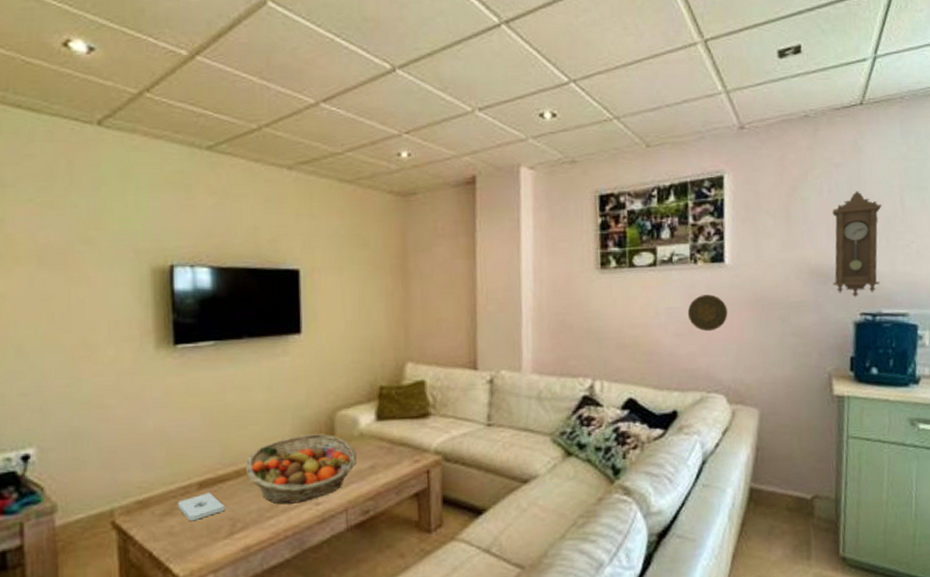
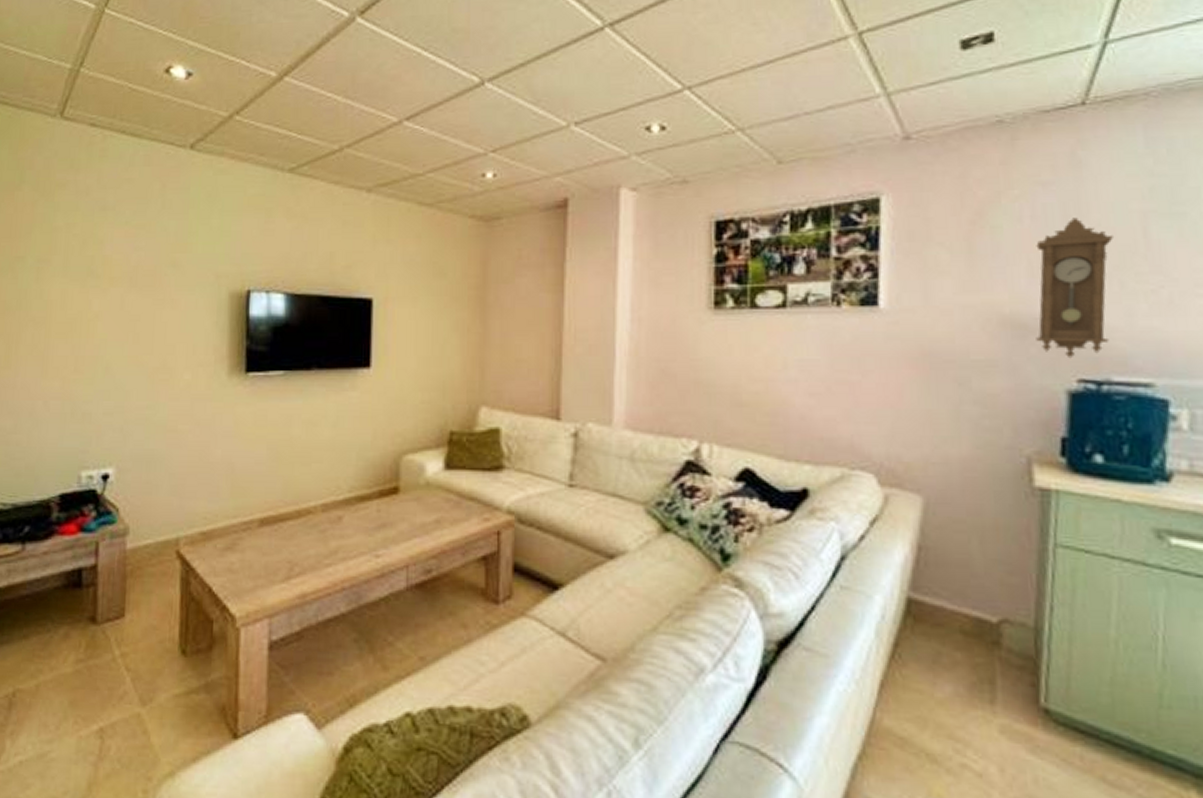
notepad: present [177,493,225,521] -> none [238,531,284,559]
fruit basket: present [245,433,357,505] -> none [306,478,421,553]
decorative plate: present [687,294,728,332] -> none [826,346,882,392]

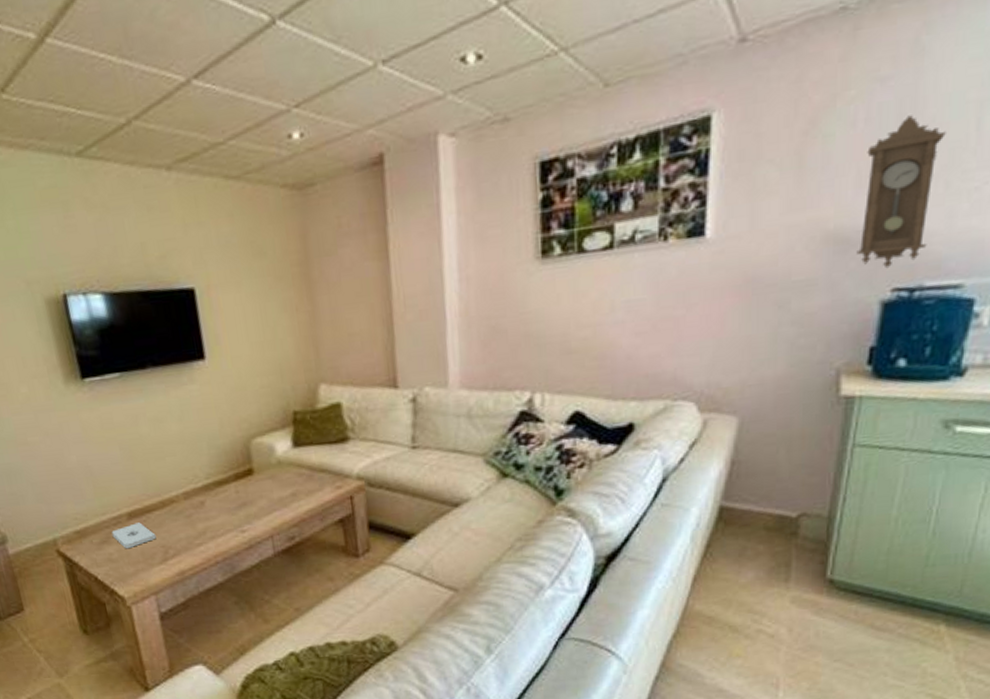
notepad: none [238,531,284,559] -> present [111,522,156,548]

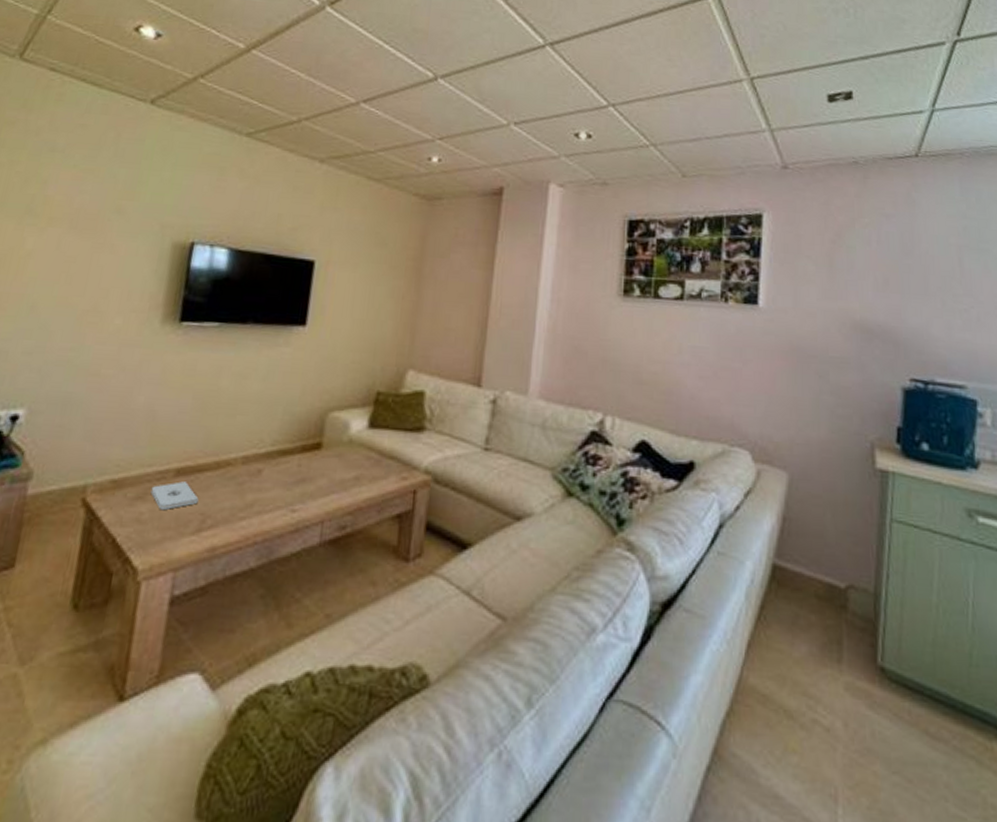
pendulum clock: present [856,115,946,269] -> none [879,245,937,361]

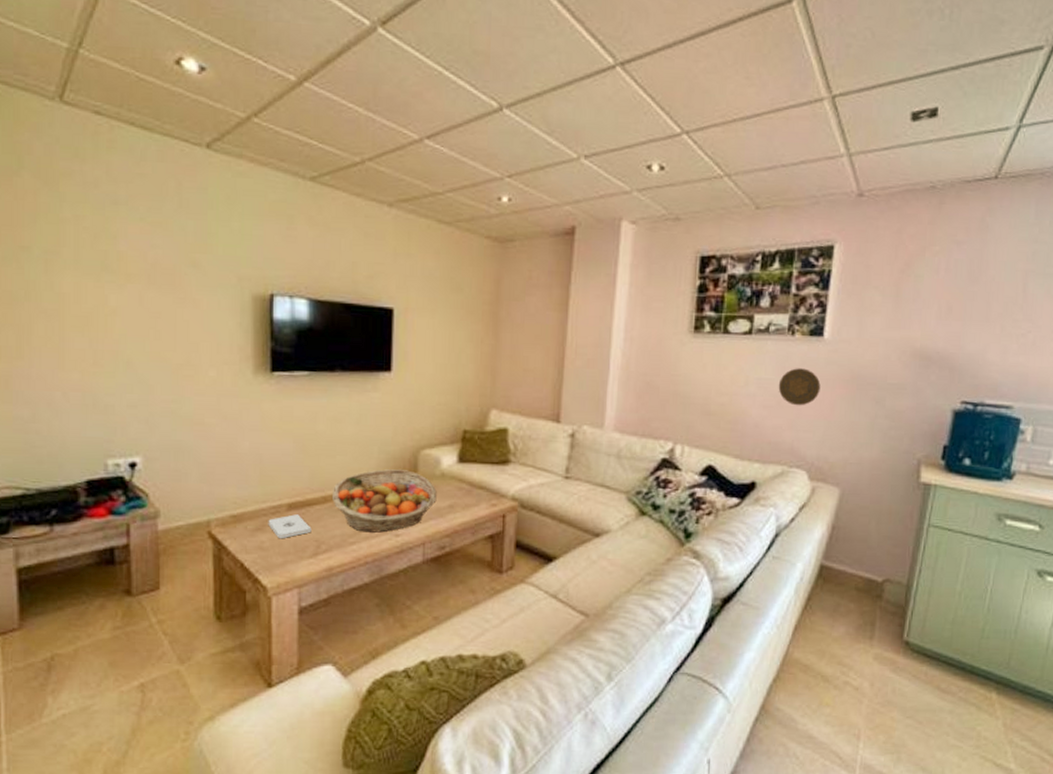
fruit basket: none [225,432,343,507] -> present [331,469,437,533]
decorative plate: none [714,337,759,378] -> present [778,368,821,406]

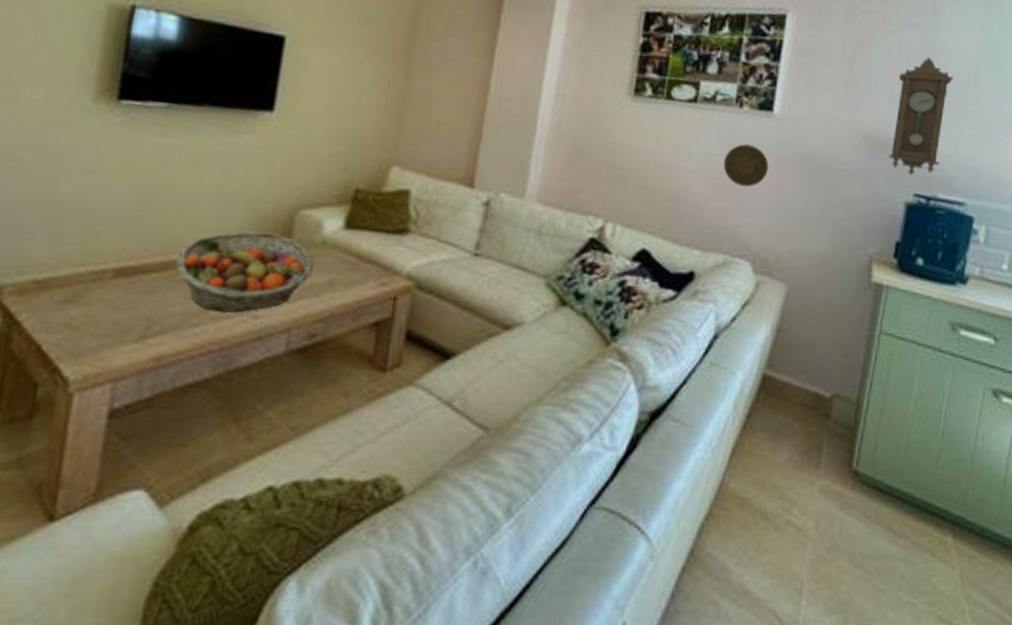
notepad: present [268,514,312,538] -> none [83,283,143,314]
pendulum clock: none [936,272,1002,385] -> present [888,57,953,176]

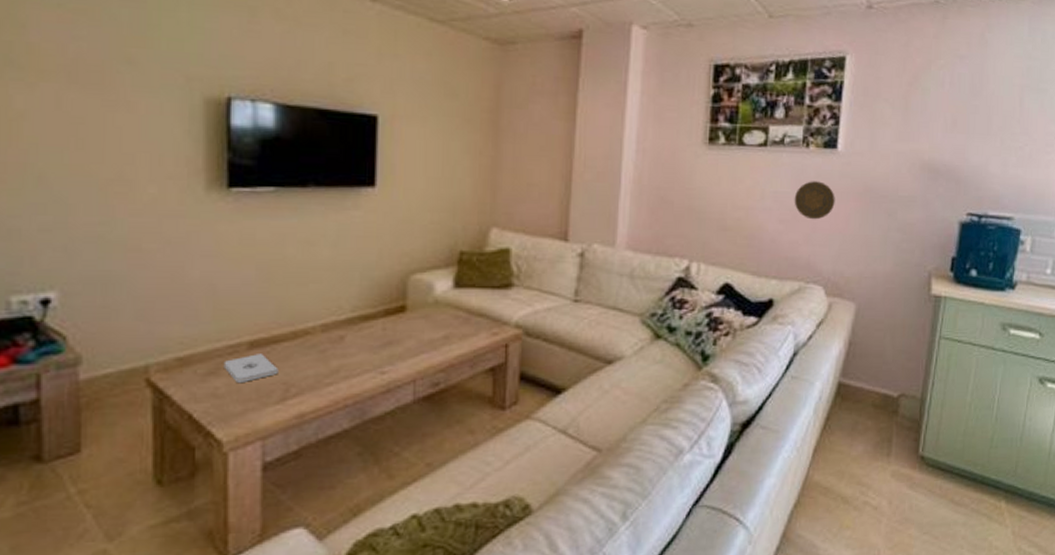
notepad: none [83,283,143,314] -> present [223,354,278,382]
fruit basket: present [175,231,314,313] -> none [303,298,430,371]
pendulum clock: present [888,57,953,176] -> none [943,86,1001,197]

